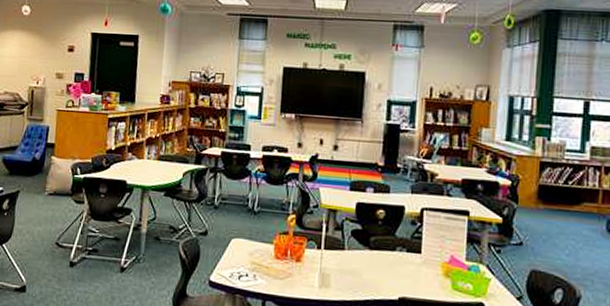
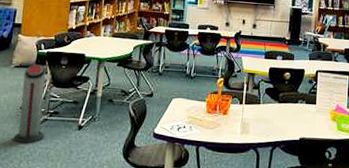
air purifier: none [50,191,84,286] -> present [14,64,47,144]

